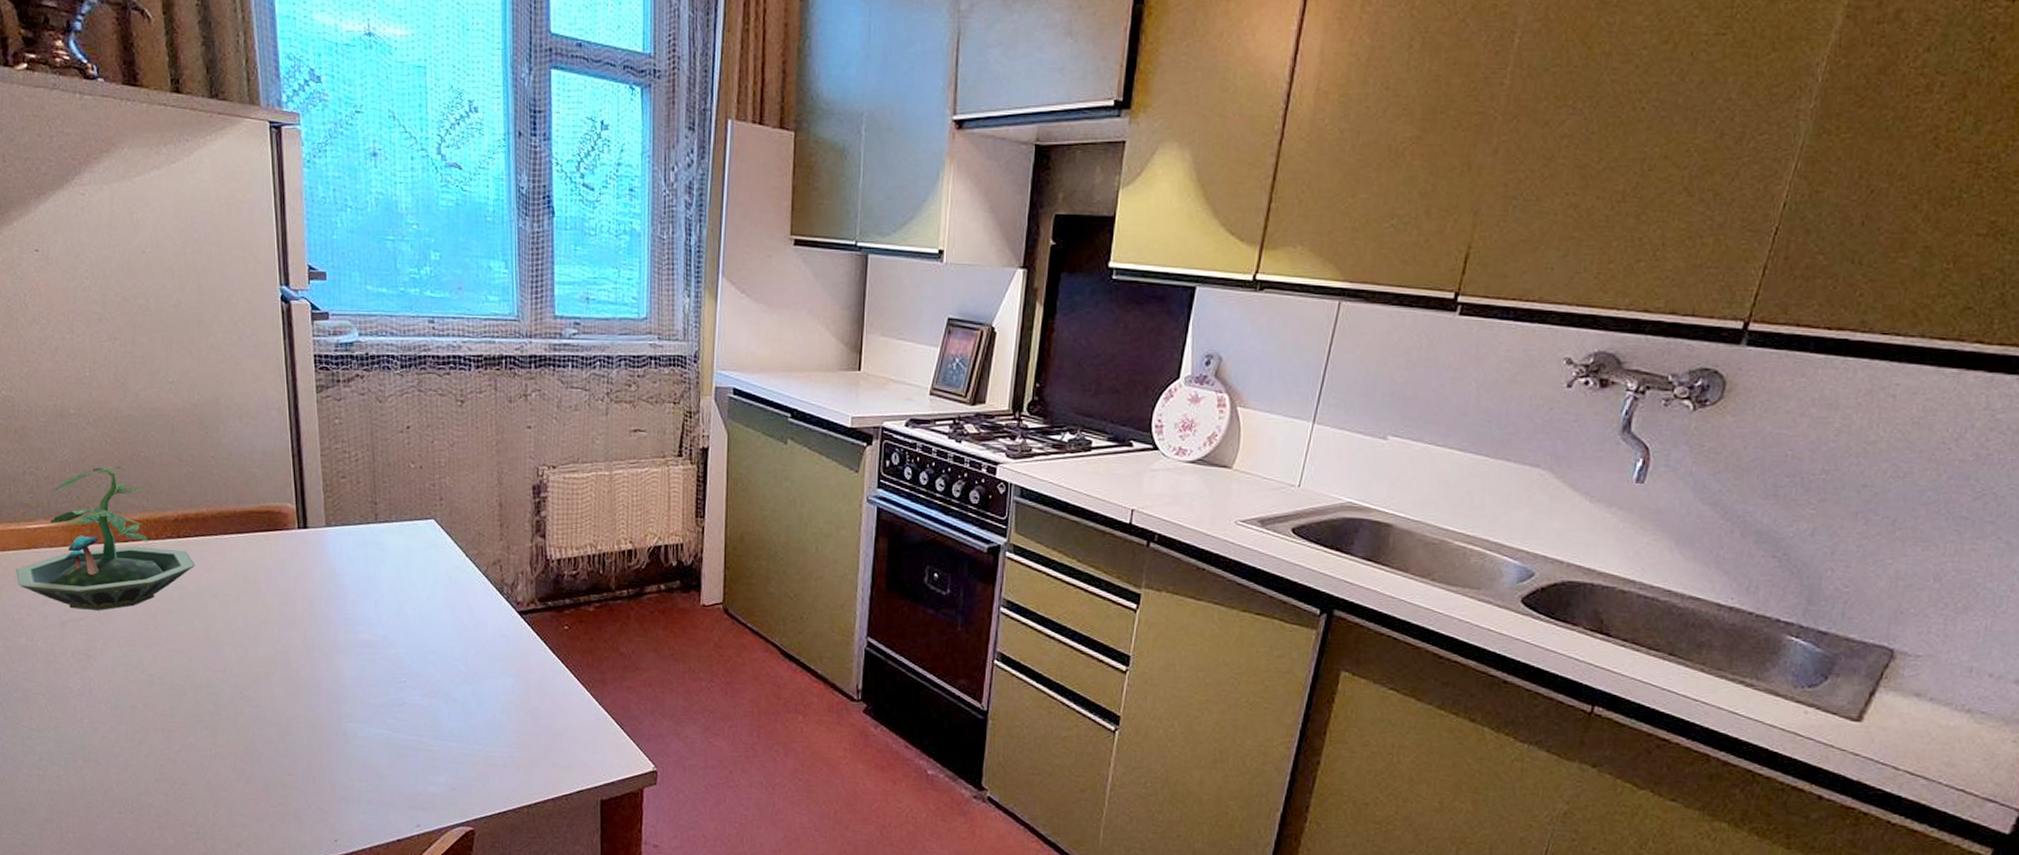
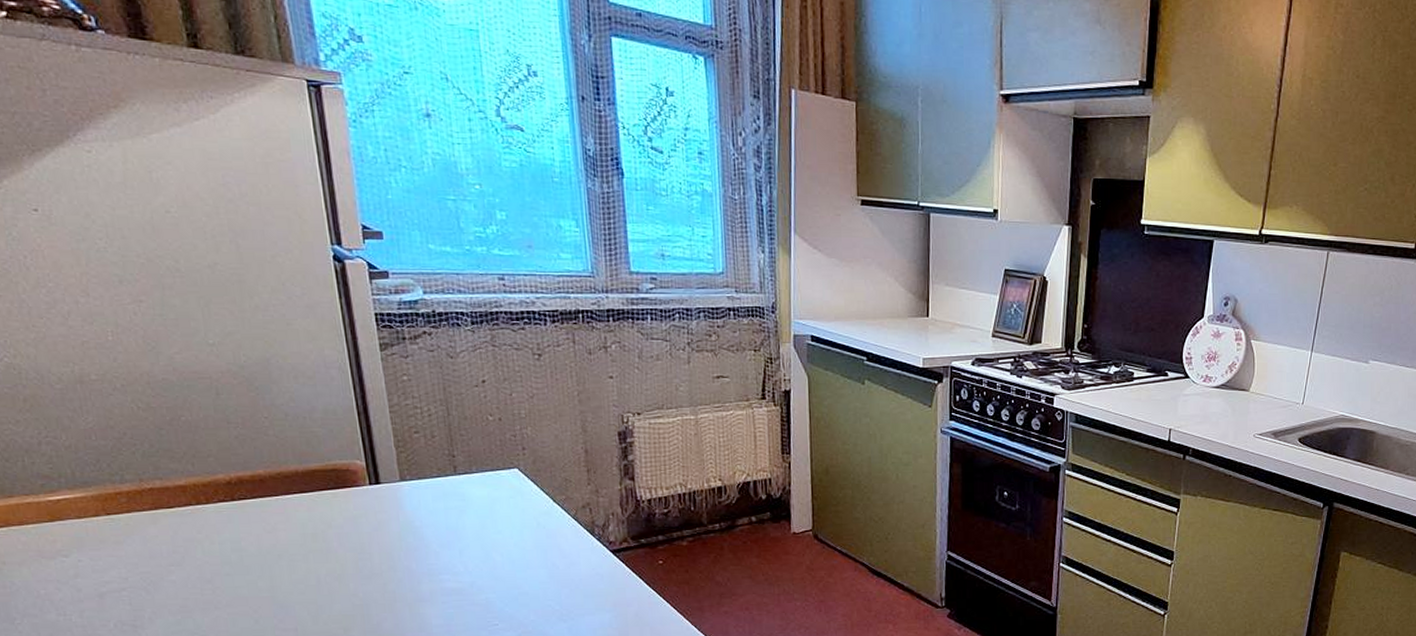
terrarium: present [16,466,195,611] -> none [38,432,254,580]

